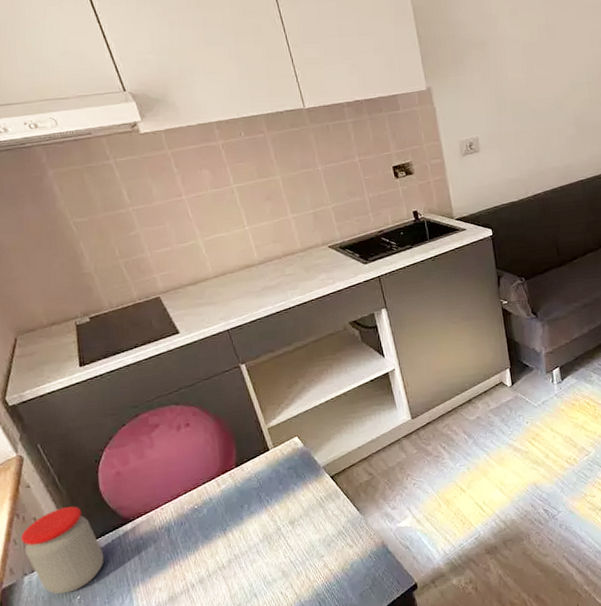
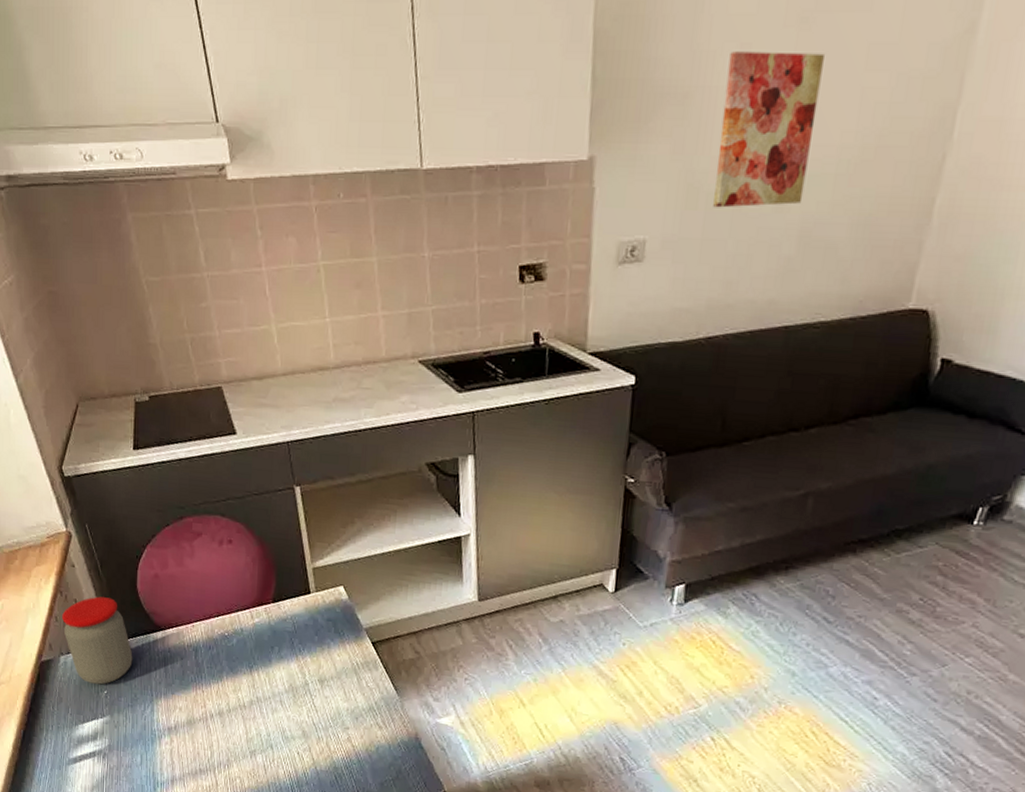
wall art: none [505,12,572,111] -> present [713,51,824,208]

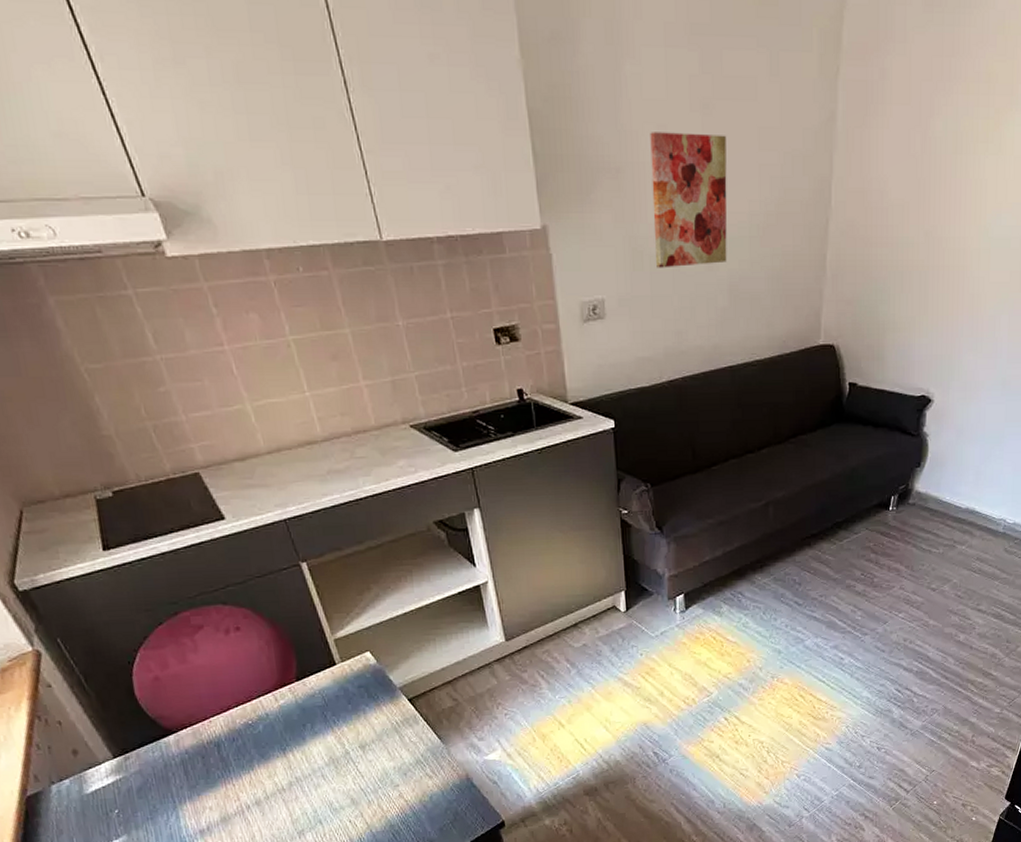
jar: present [62,596,133,685] -> none [45,711,144,807]

